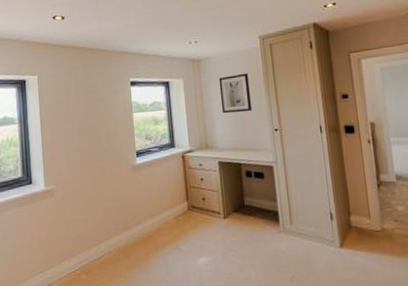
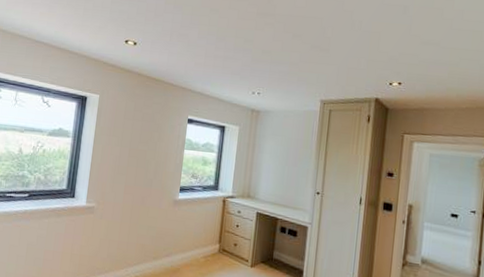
wall art: present [218,73,253,114] -> none [271,132,302,171]

